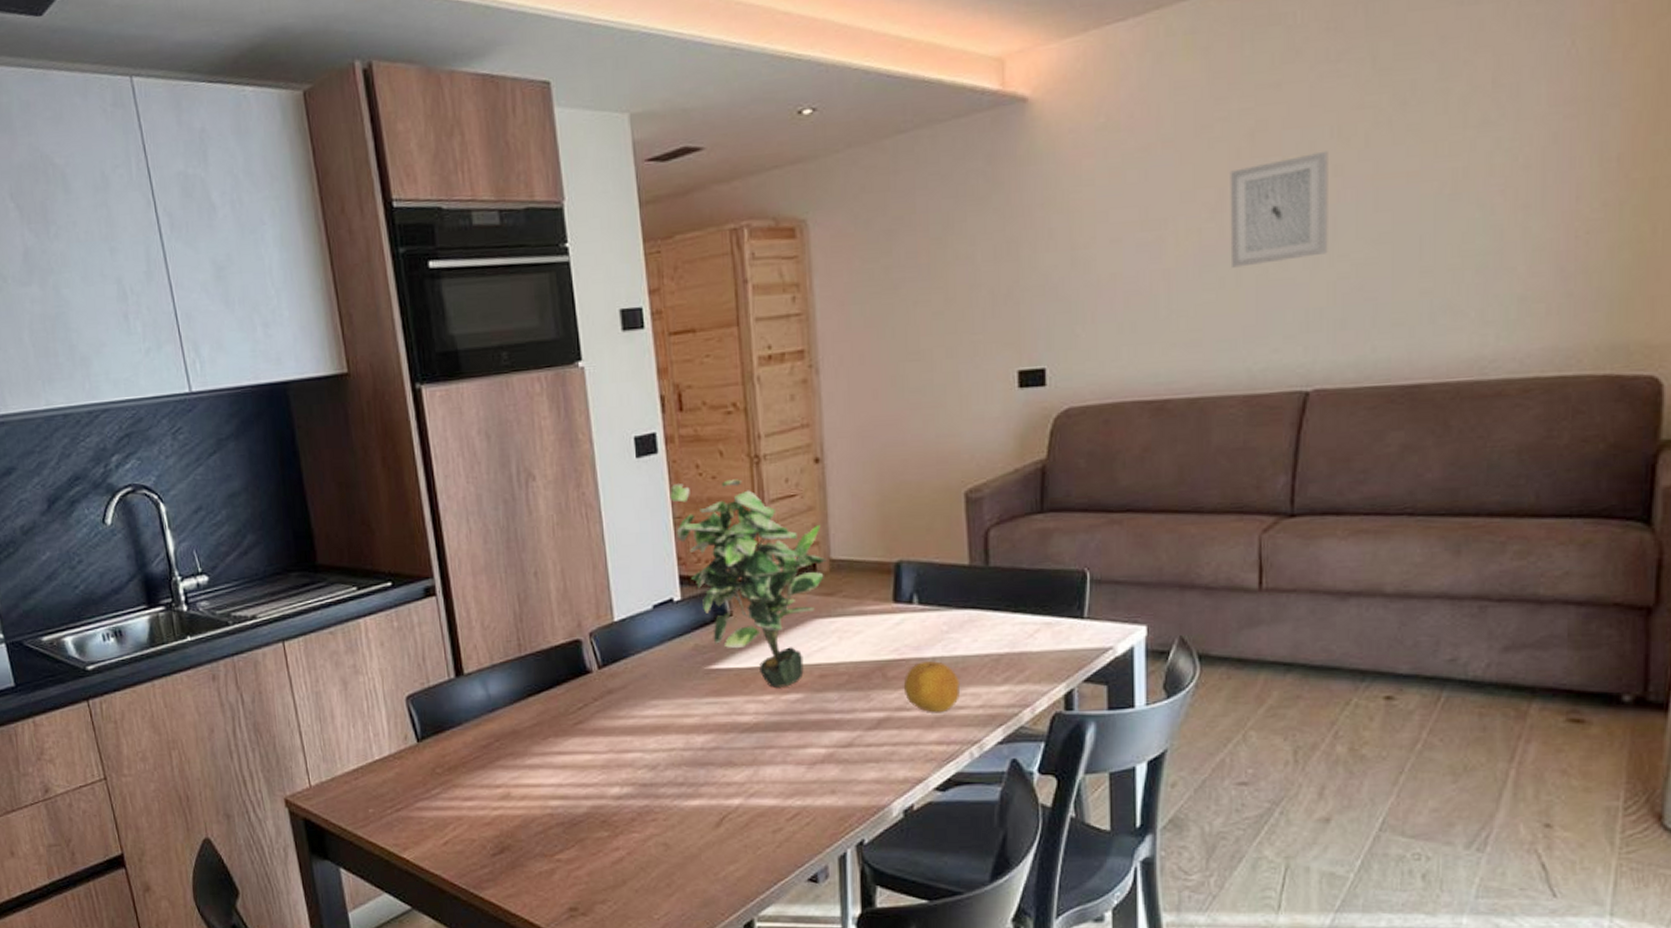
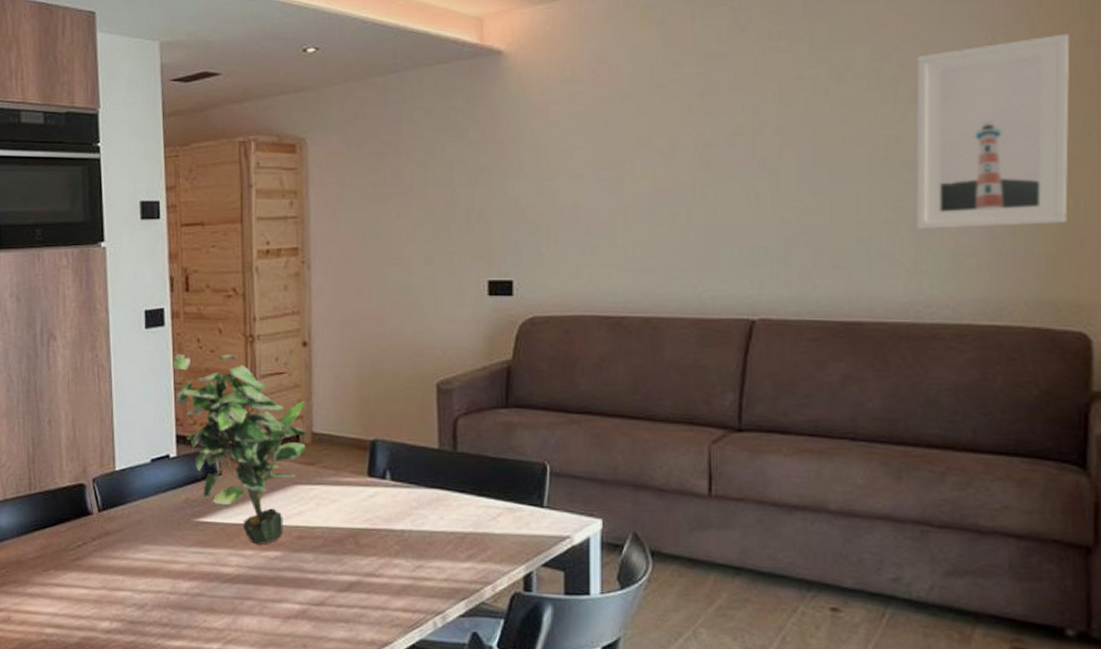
fruit: present [903,661,961,713] -> none [374,533,427,582]
wall art: present [1230,150,1328,268] -> none [682,113,772,207]
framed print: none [1482,33,1656,274] -> present [915,33,1070,229]

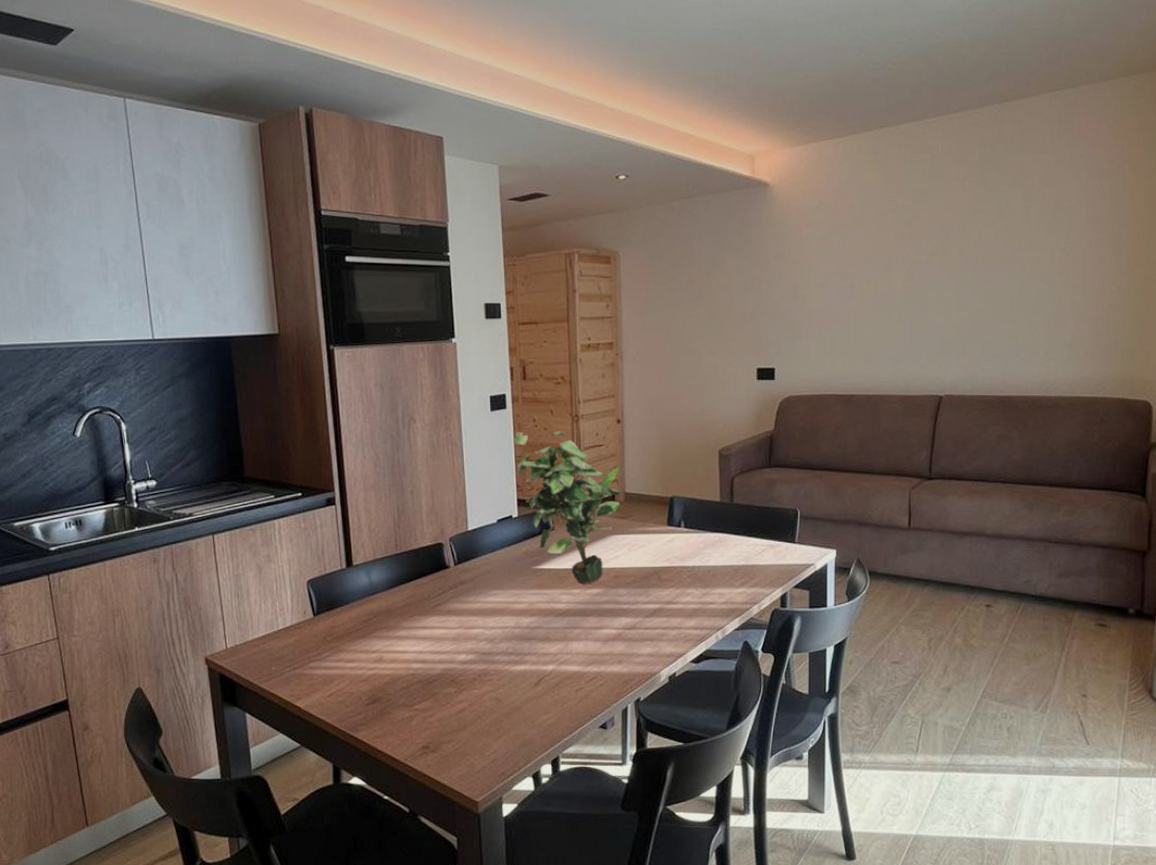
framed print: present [915,33,1070,229] -> none [1048,184,1148,327]

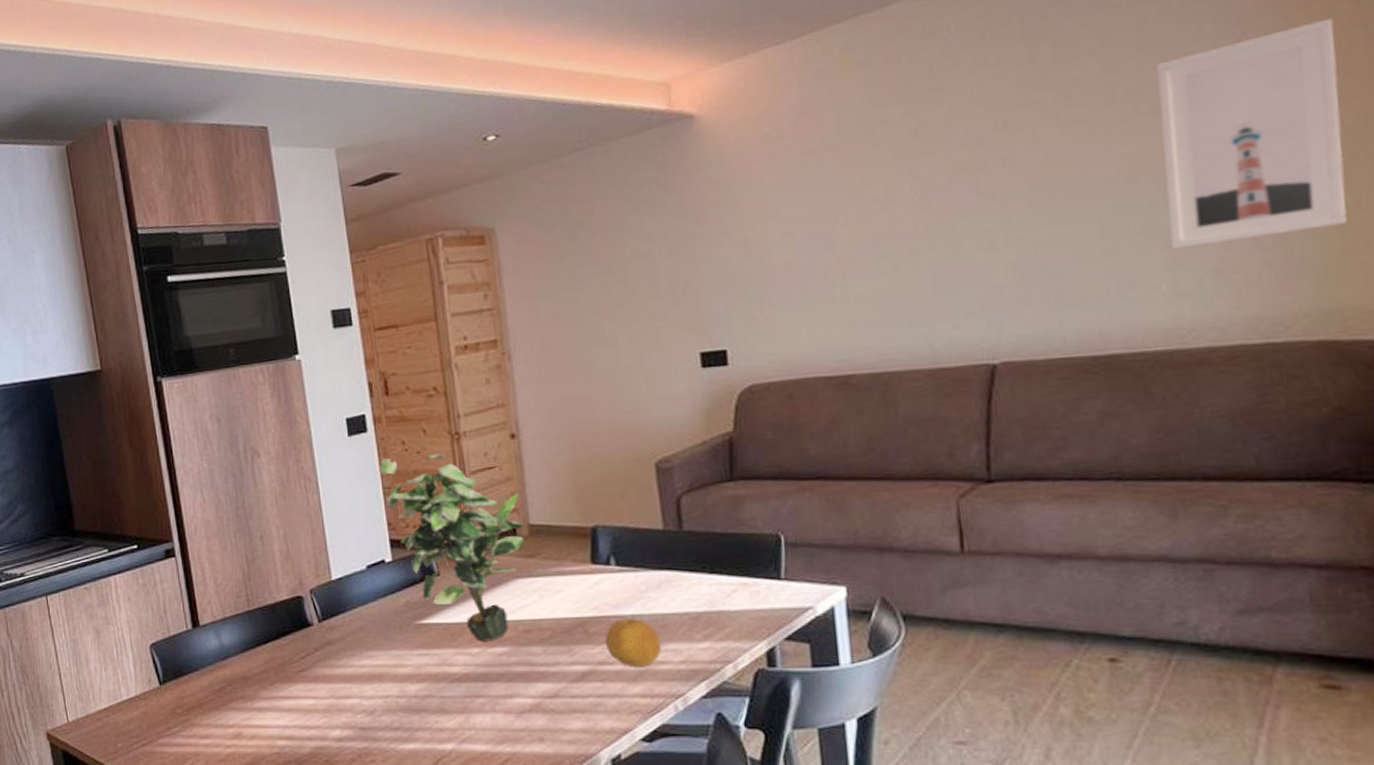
fruit: none [672,569,711,606] -> present [605,619,662,668]
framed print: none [1048,184,1148,327] -> present [1156,18,1347,249]

